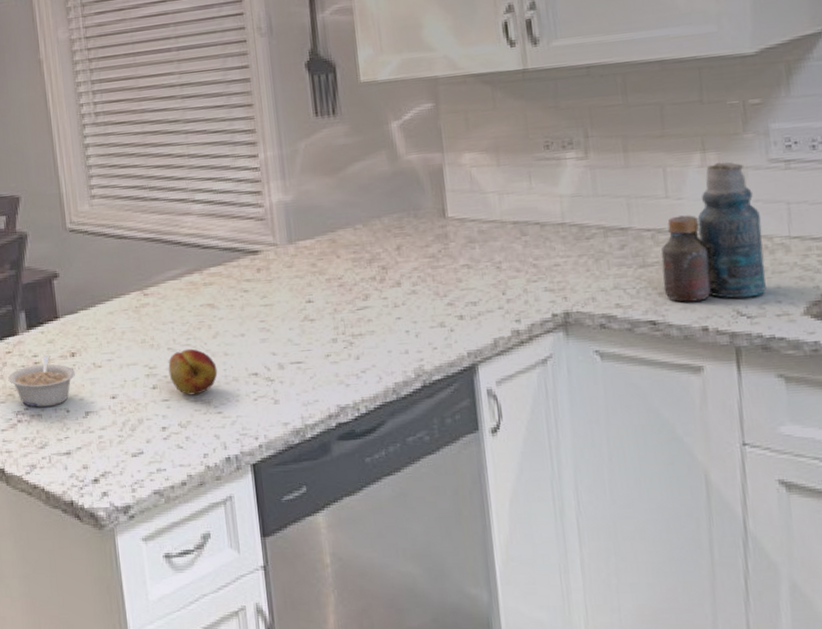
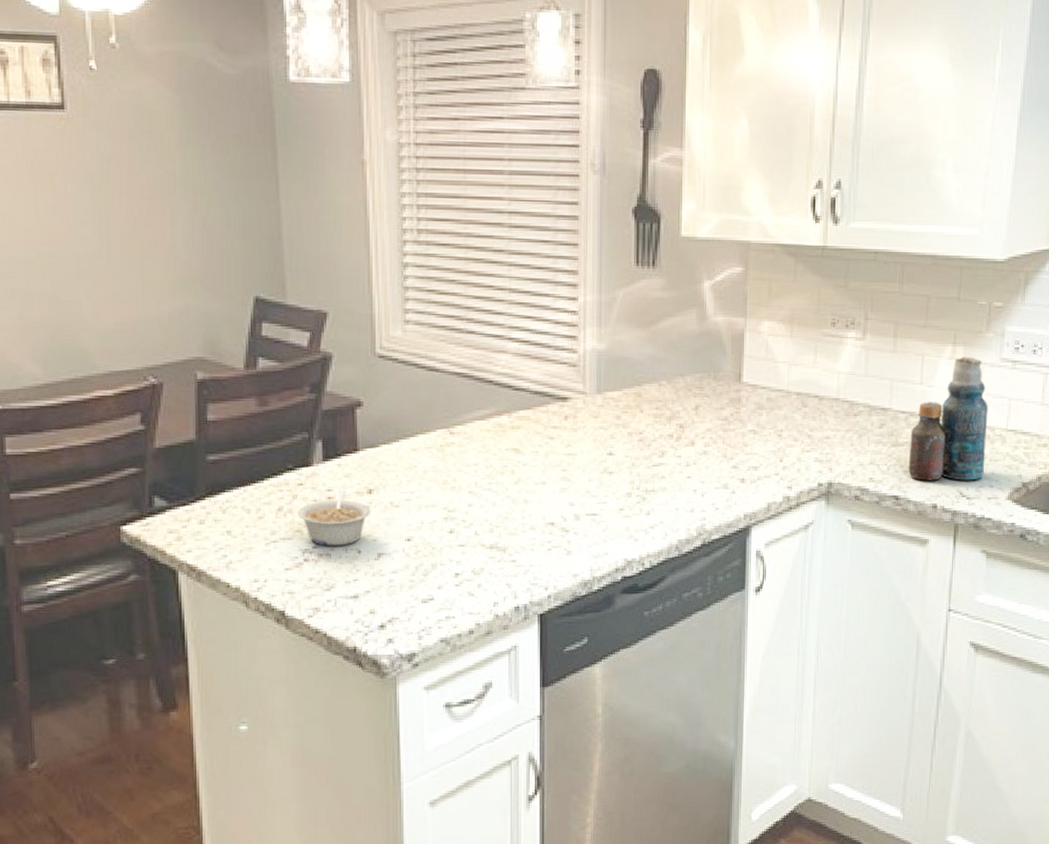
fruit: present [168,348,218,395] -> none [467,493,516,542]

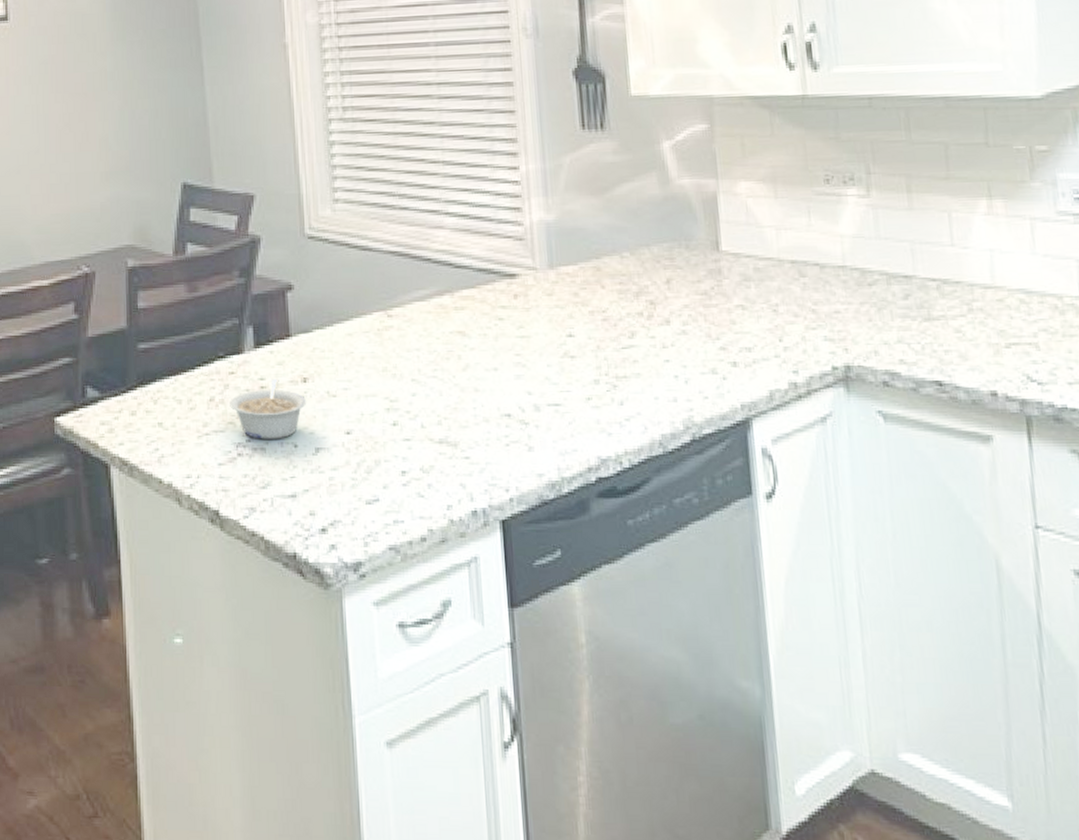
bottle: present [908,356,988,481] -> none [947,211,1057,362]

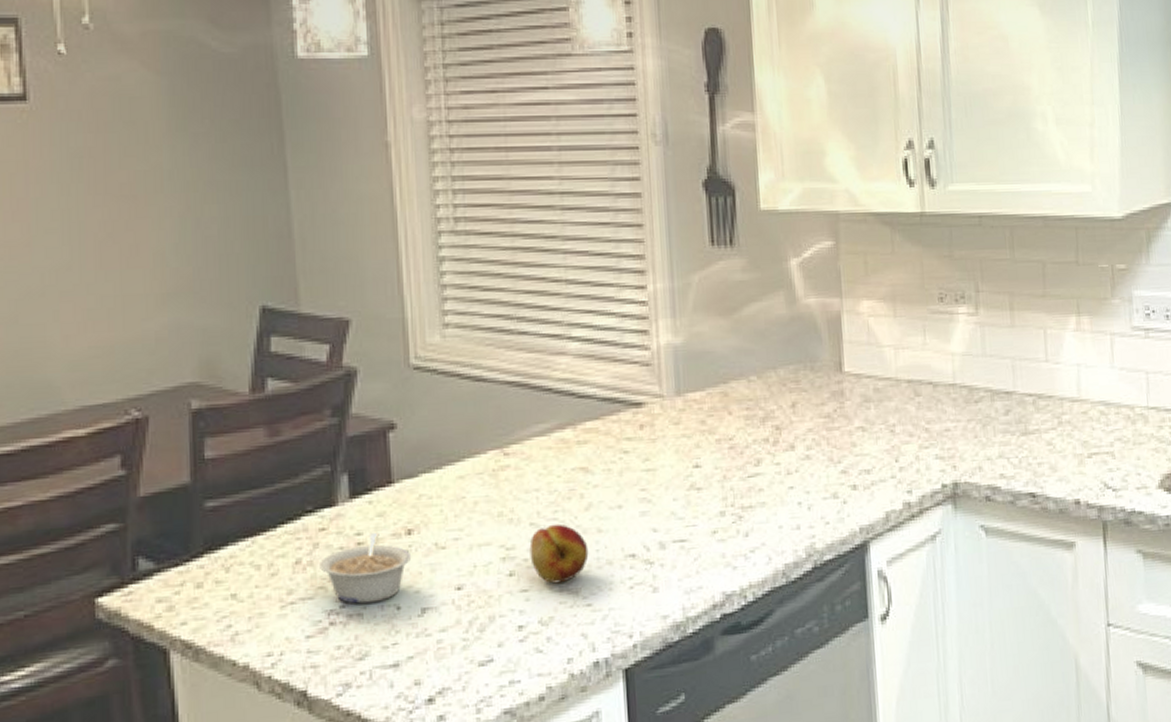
fruit: none [411,381,466,436] -> present [529,523,589,584]

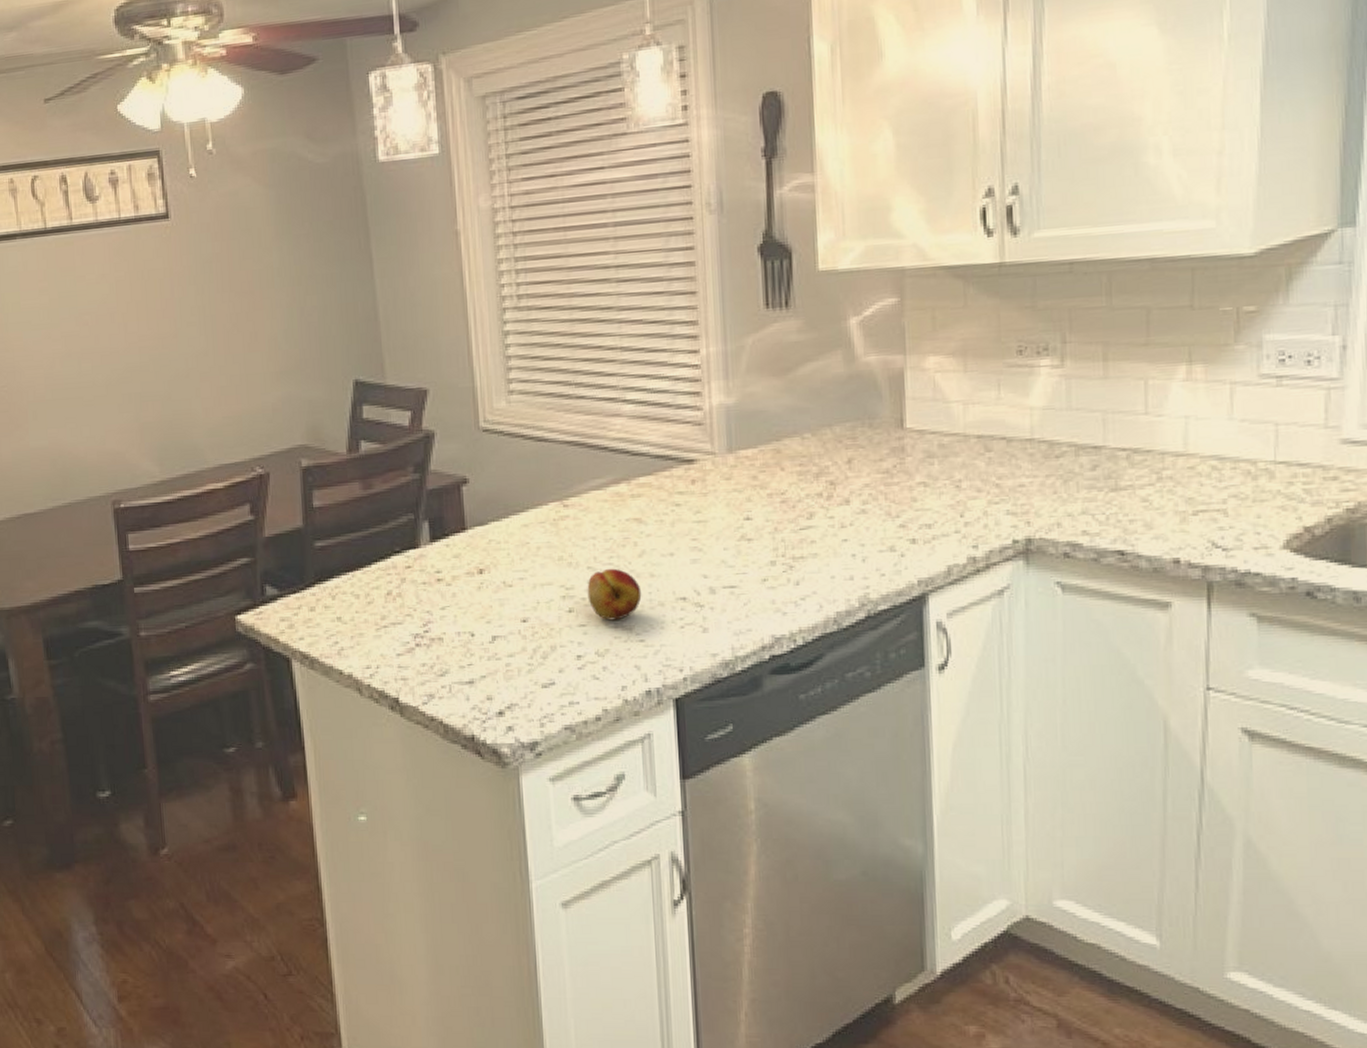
legume: present [320,531,411,604] -> none [407,570,482,630]

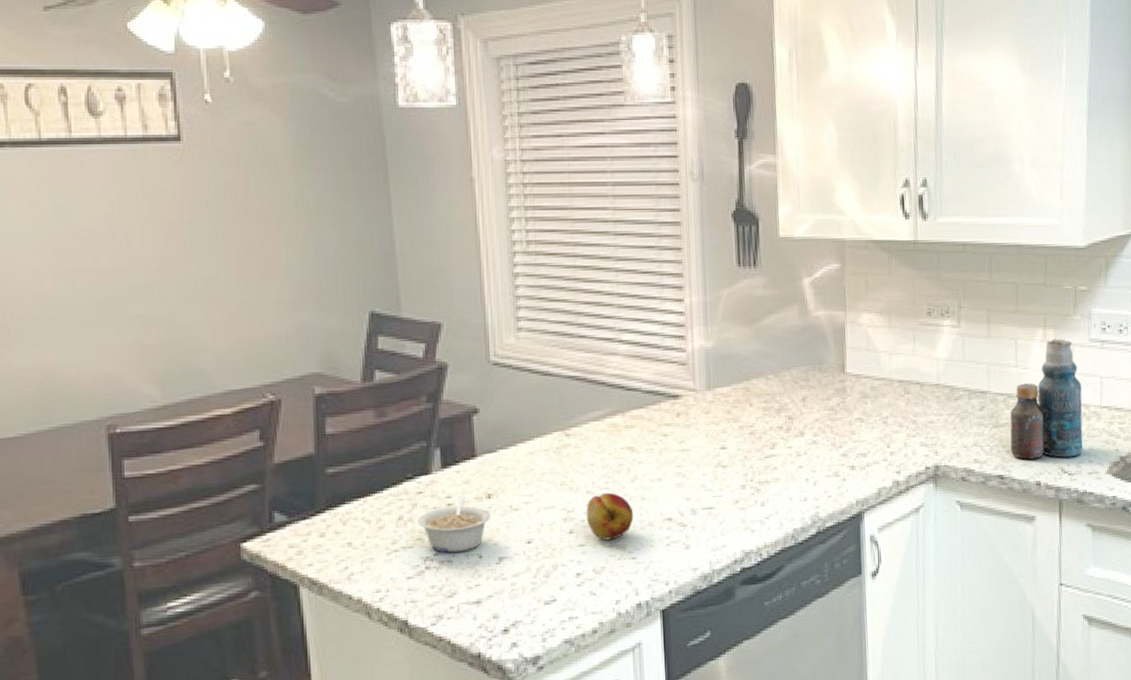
legume: none [407,570,482,630] -> present [418,495,490,553]
bottle: none [1135,375,1246,531] -> present [1010,338,1083,460]

